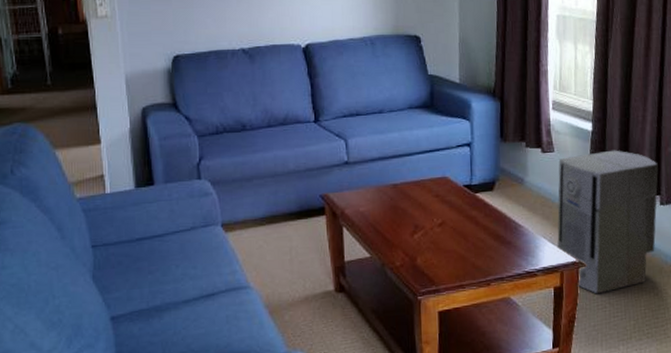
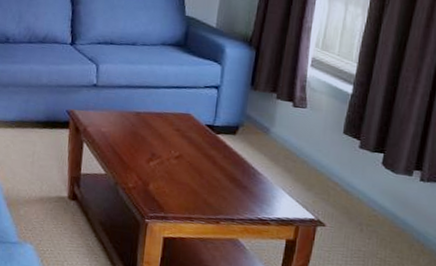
air purifier: present [557,150,658,294] -> none [296,115,424,256]

